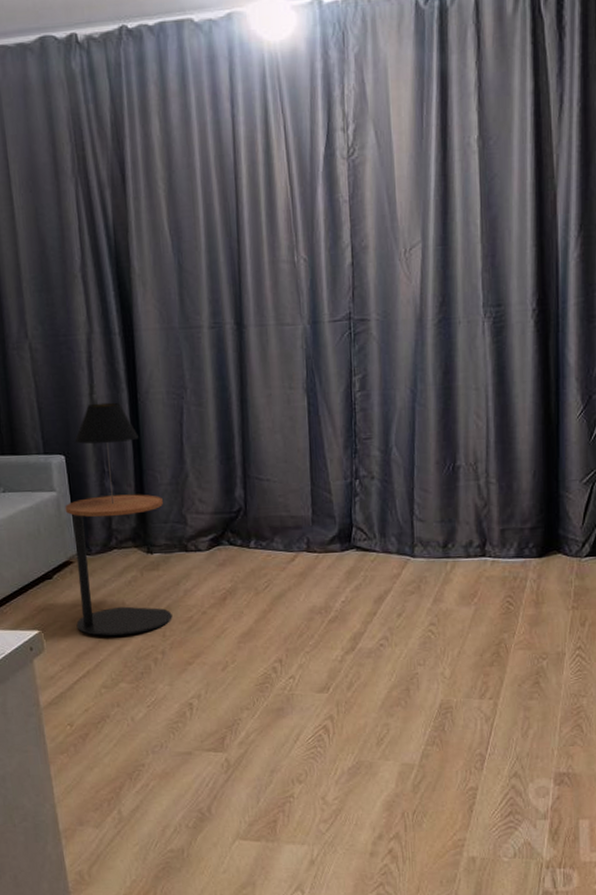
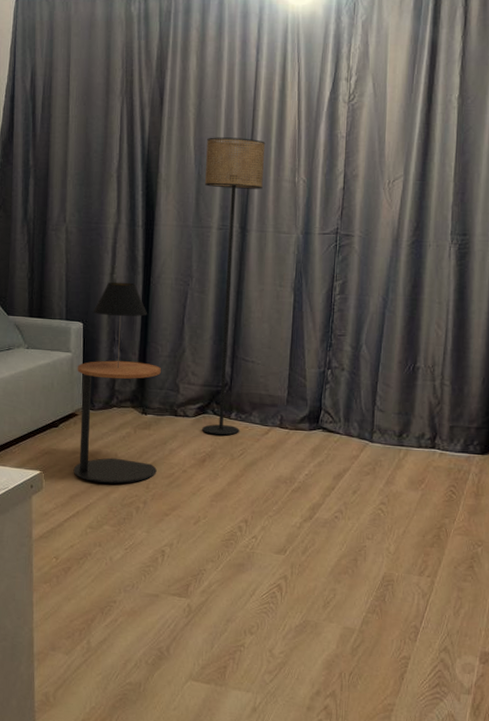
floor lamp: none [184,214,261,568] -> present [202,137,266,436]

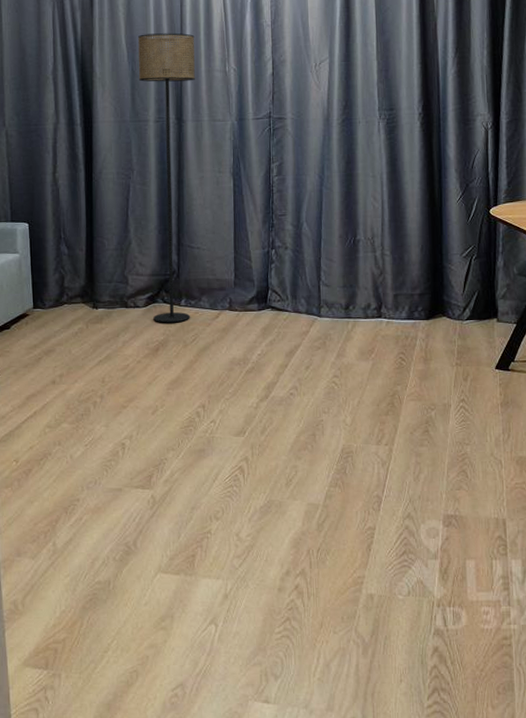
side table: present [73,360,161,484] -> none [25,257,111,380]
table lamp: present [93,281,148,369] -> none [37,180,92,266]

